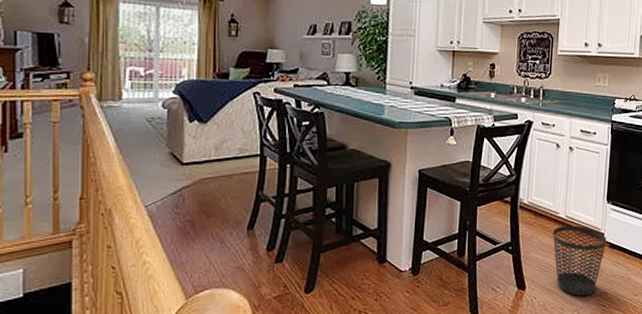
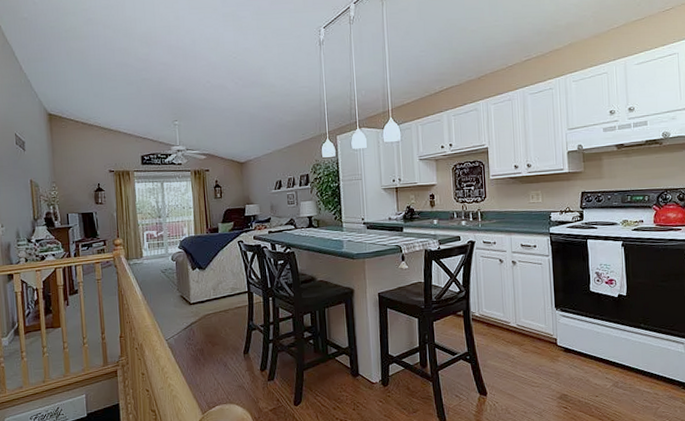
wastebasket: present [552,225,607,296] -> none [506,333,560,399]

